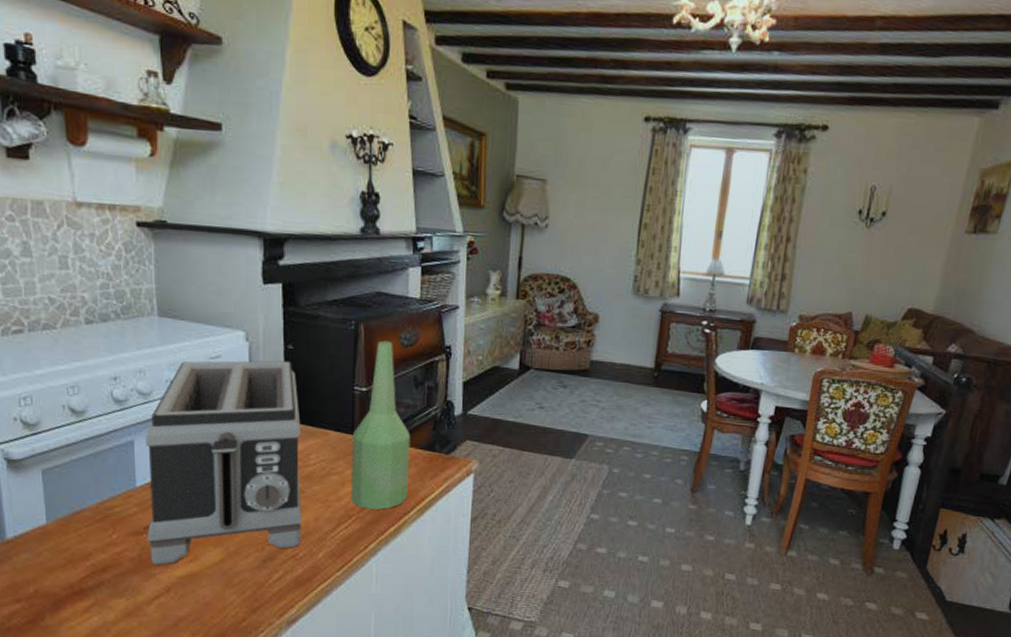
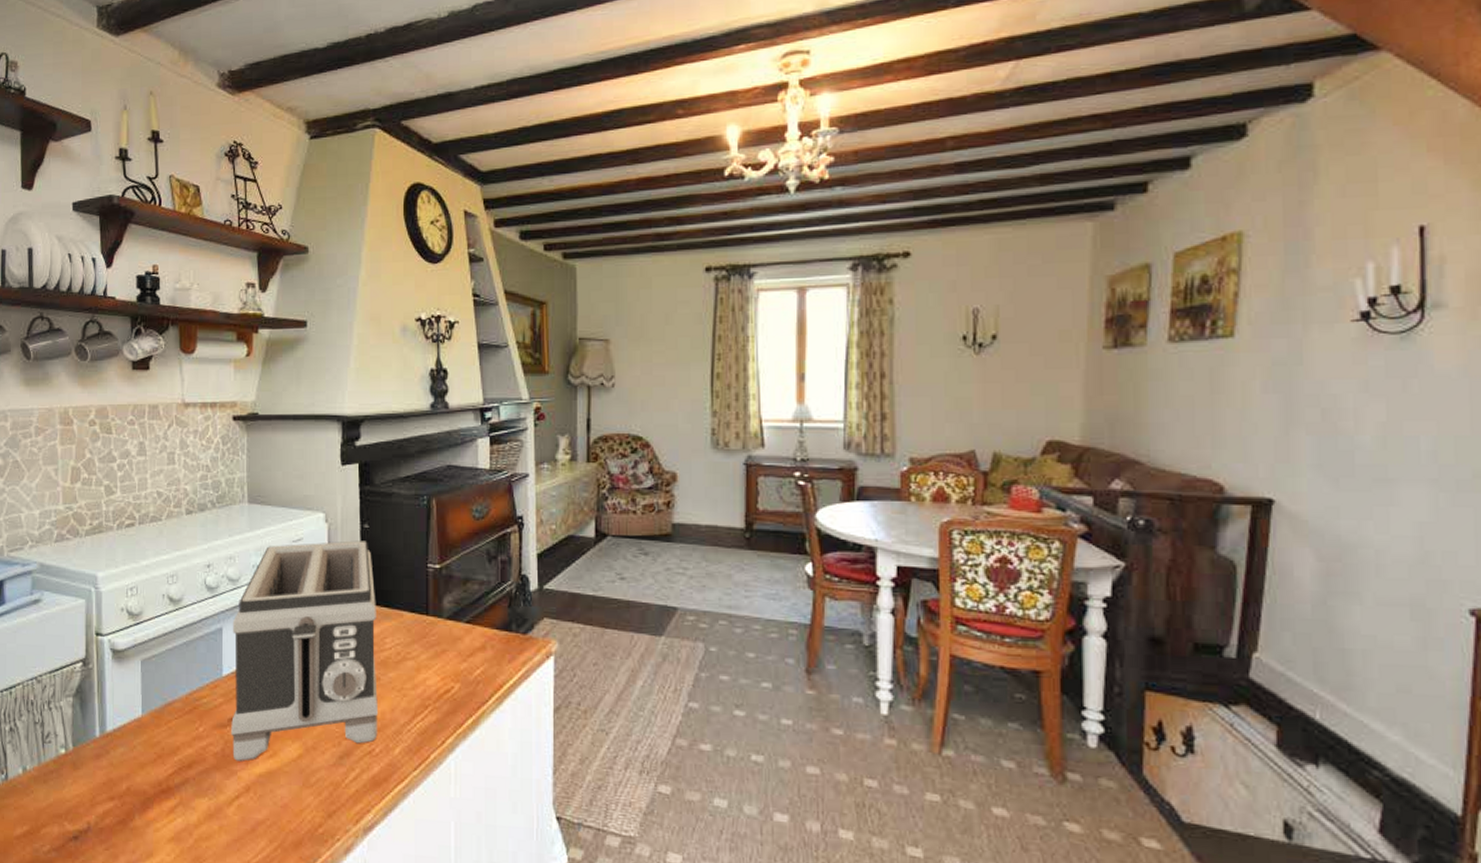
bottle: present [350,340,411,510] -> none [426,514,486,699]

